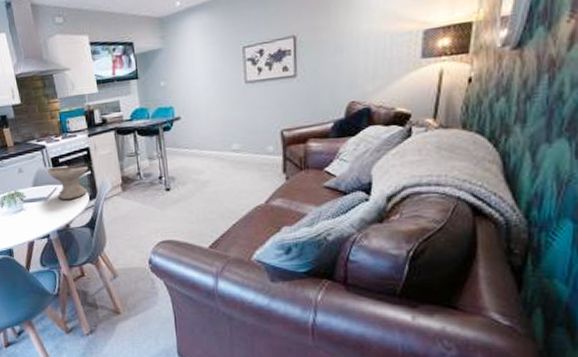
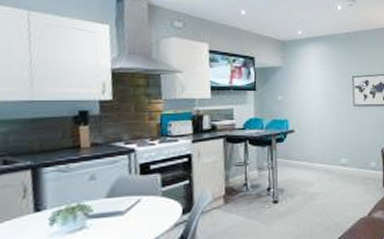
bowl: present [47,165,89,200] -> none [132,173,187,215]

